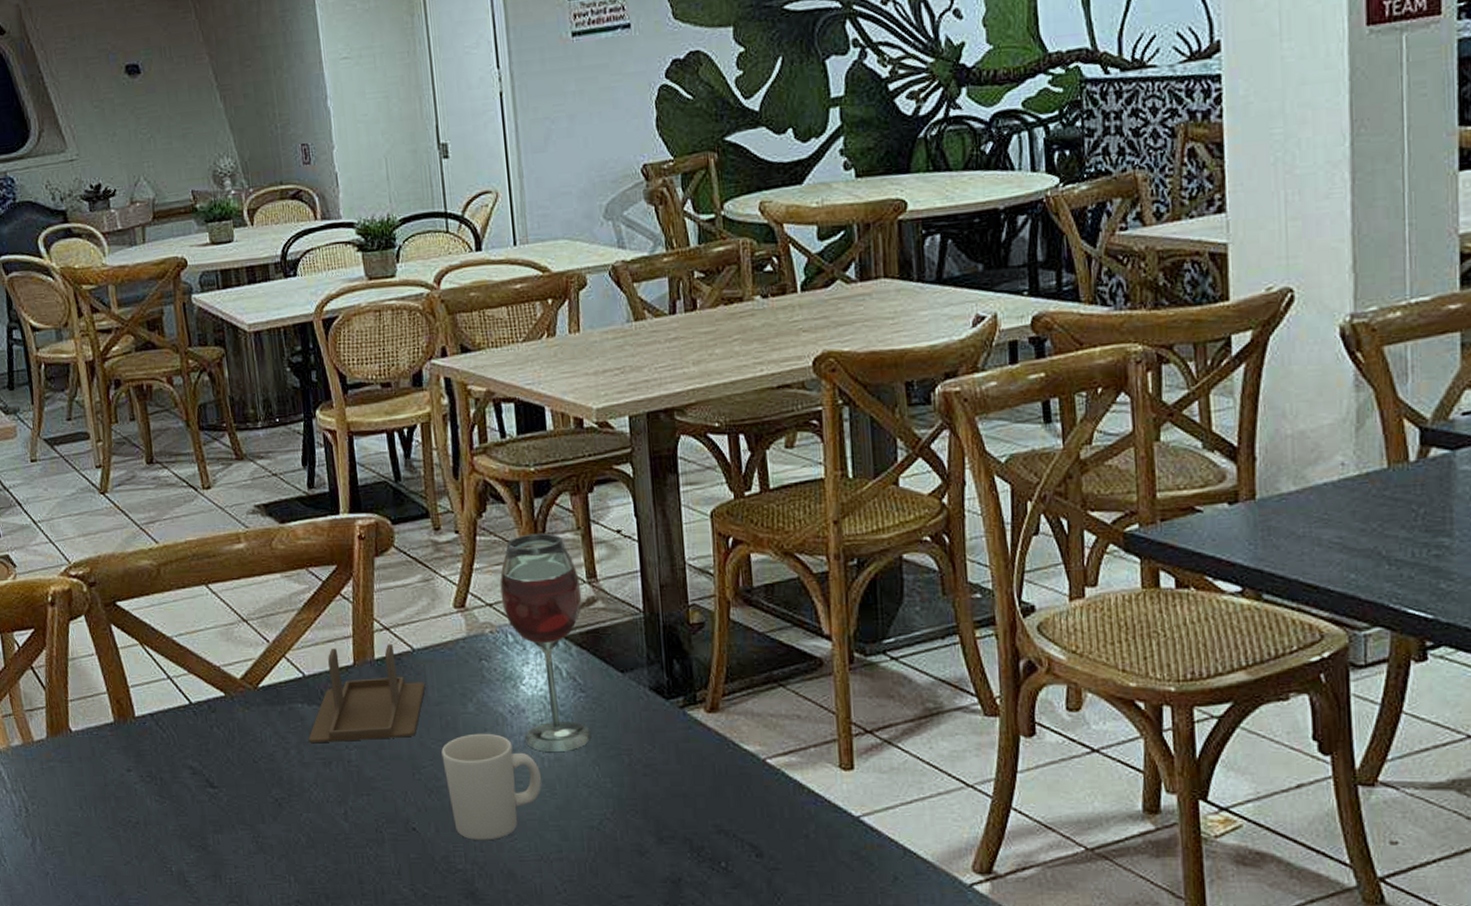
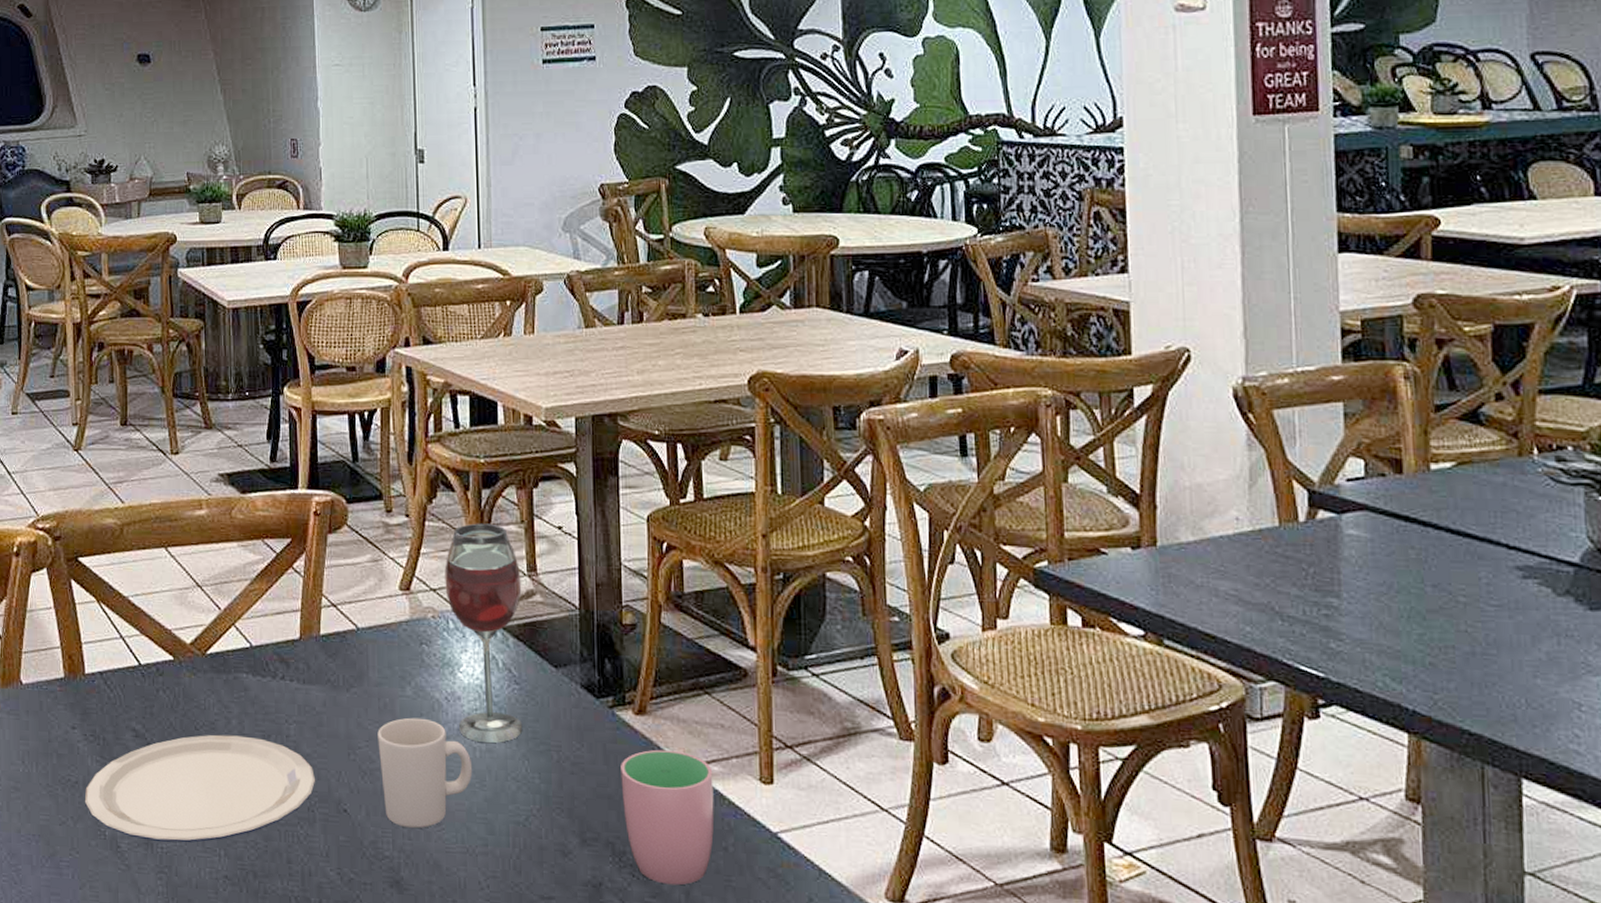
plate: none [147,765,382,873] -> present [84,734,316,843]
napkin holder: present [308,644,426,743] -> none [250,620,367,716]
cup: none [695,744,794,875] -> present [621,749,715,886]

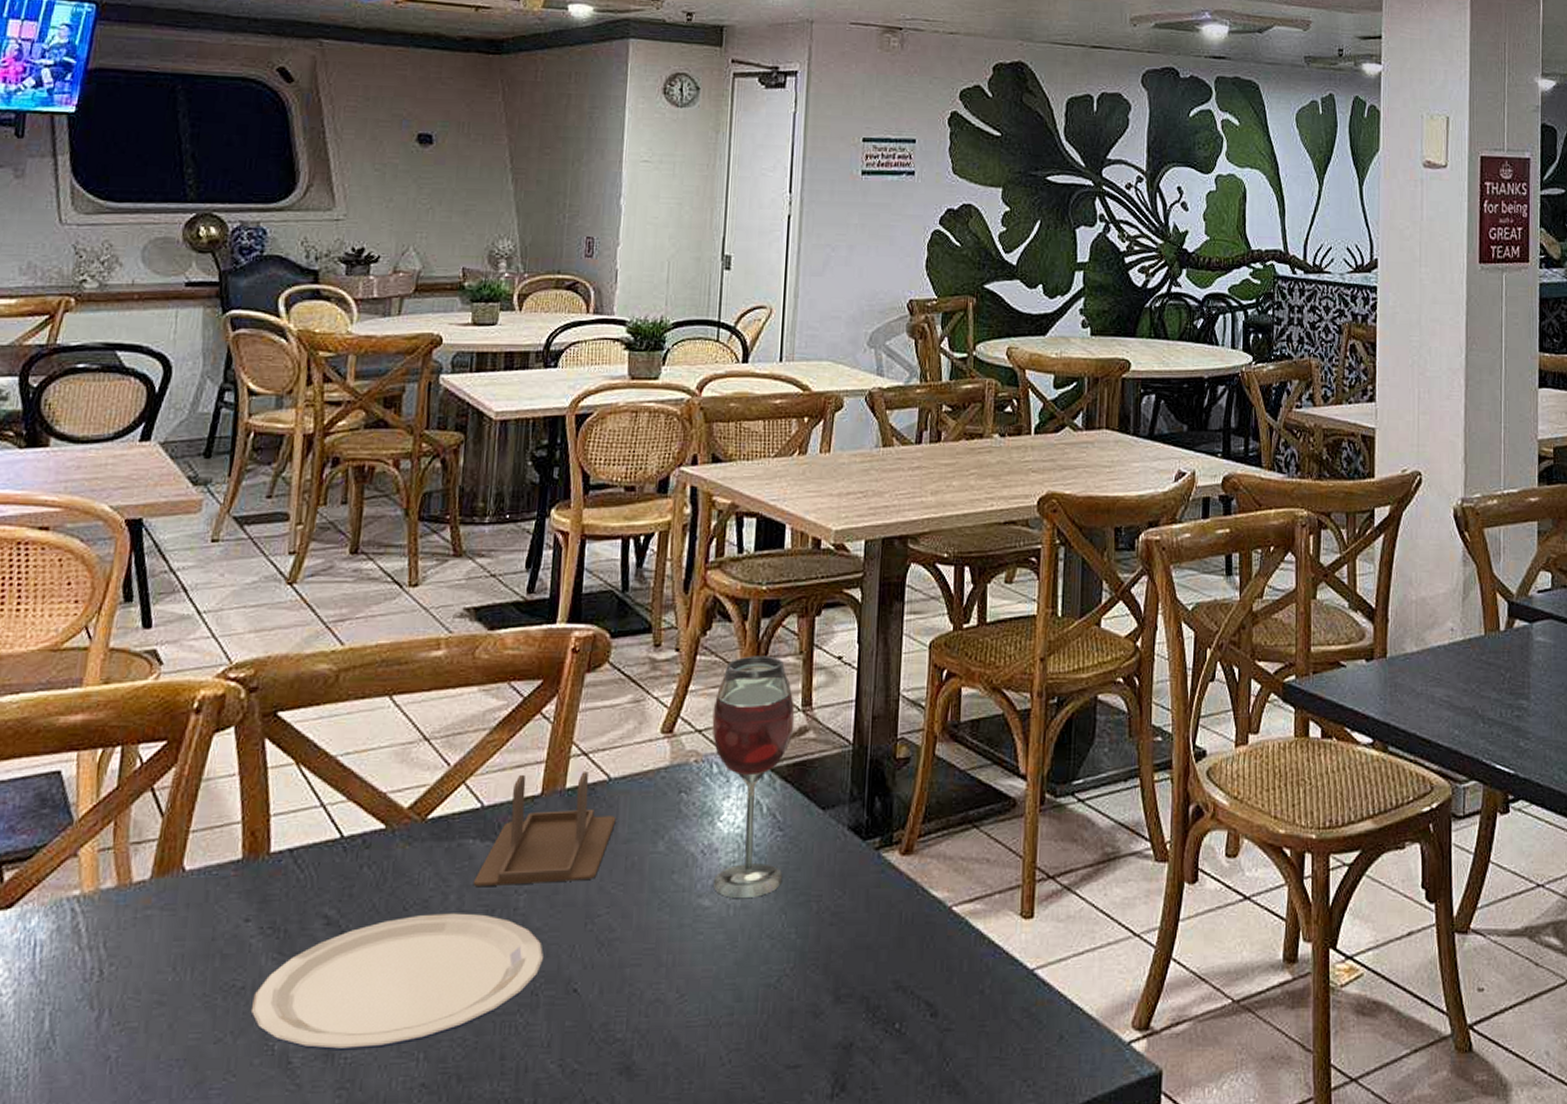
napkin holder: none [250,620,367,716] -> present [473,772,616,886]
mug: present [377,717,473,829] -> none [620,876,725,1004]
cup: present [621,749,715,886] -> none [881,890,975,1037]

